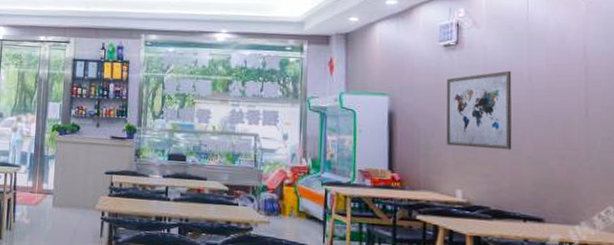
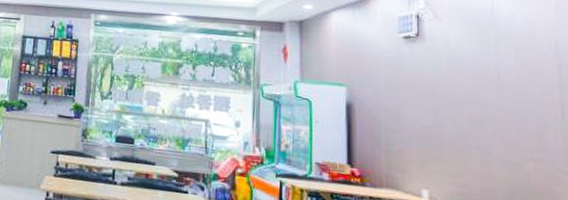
wall art: present [446,70,512,150] -> none [407,65,482,150]

